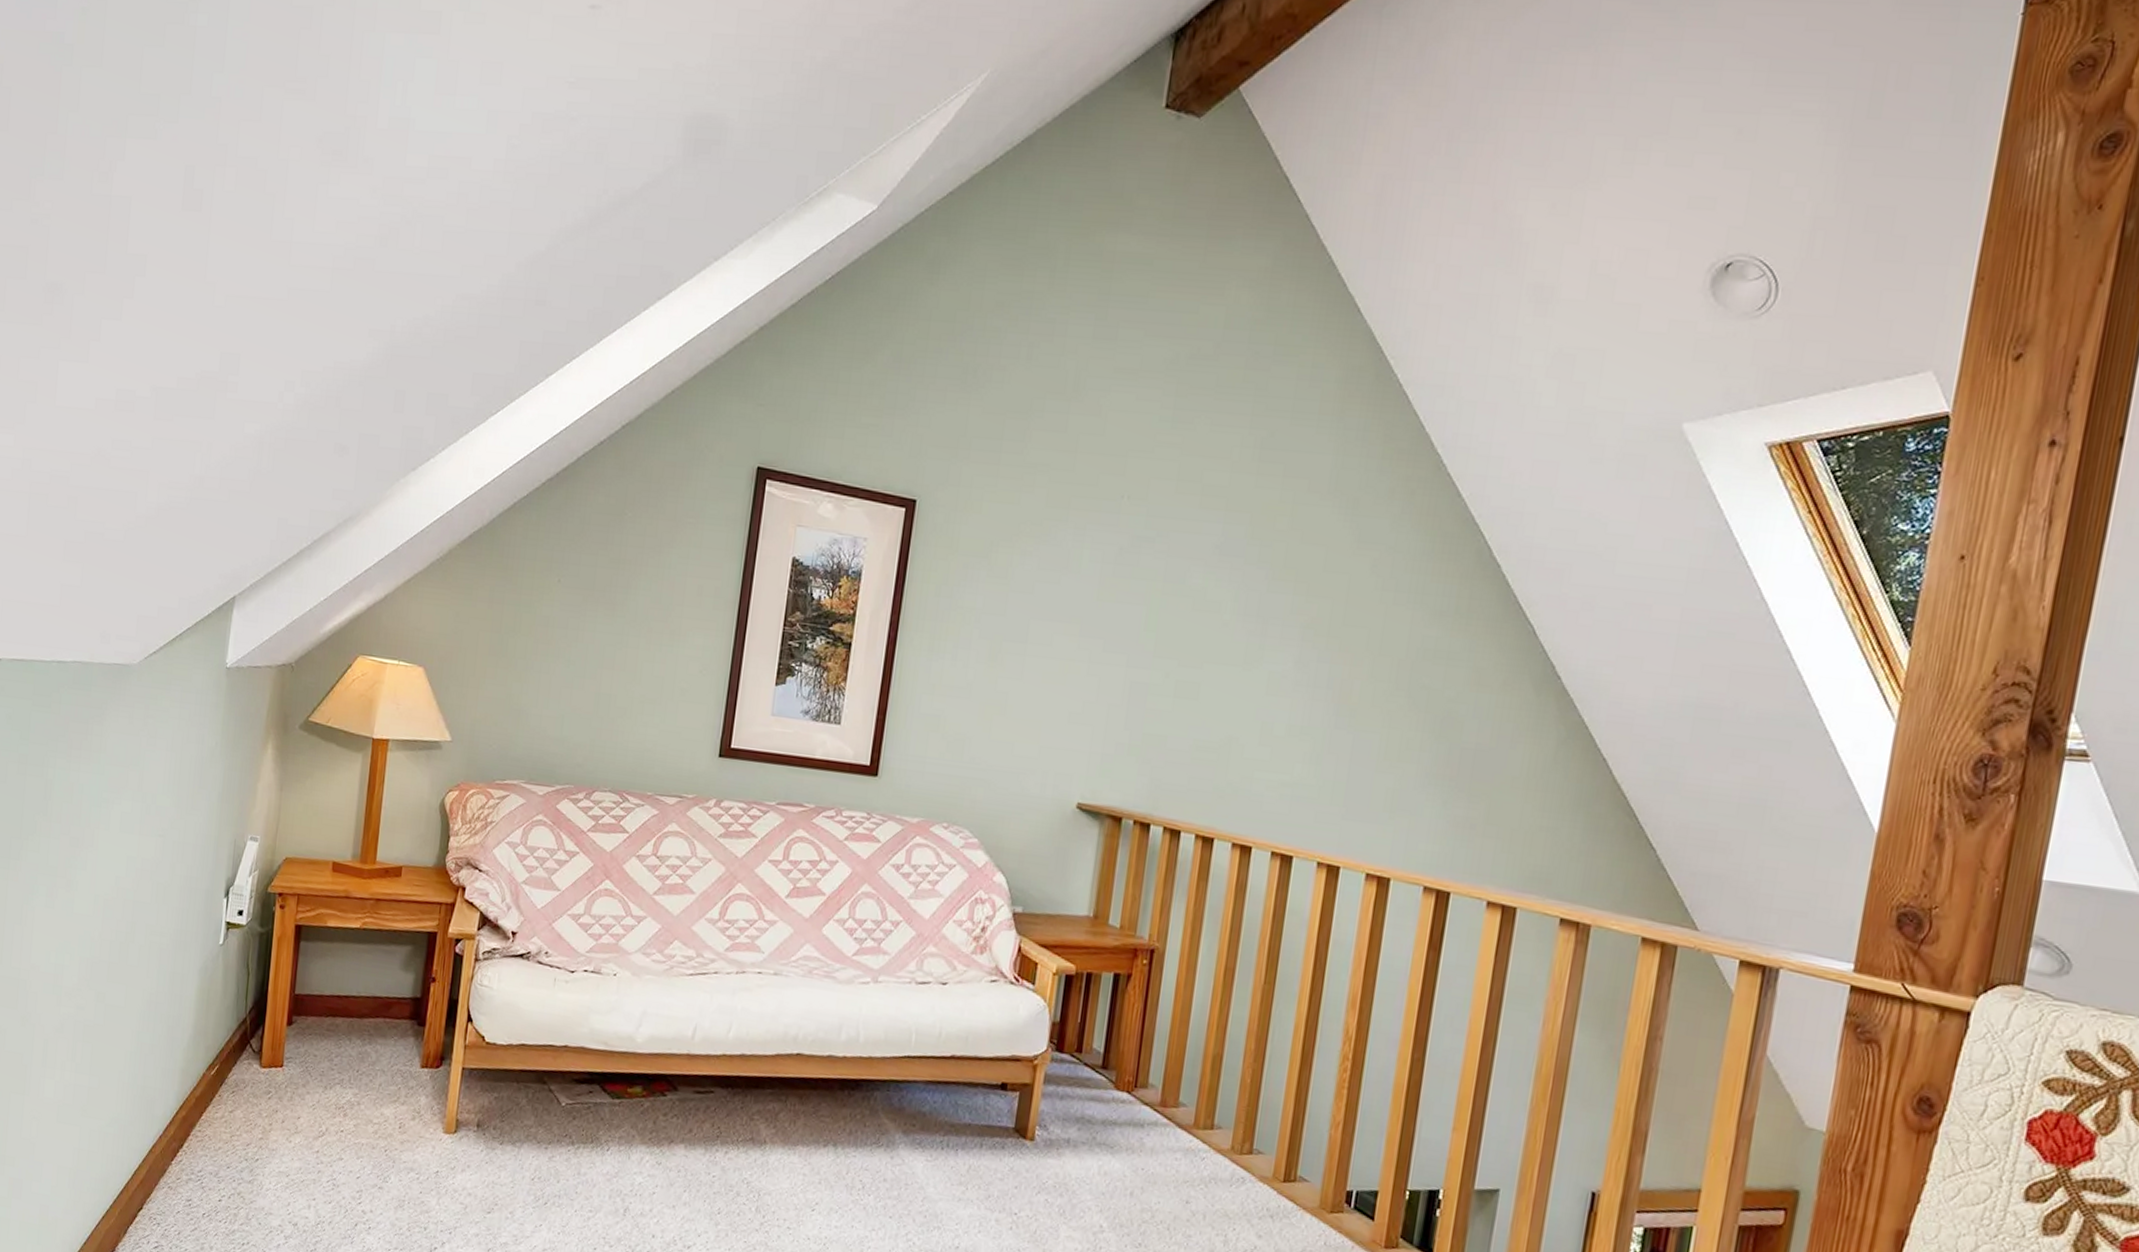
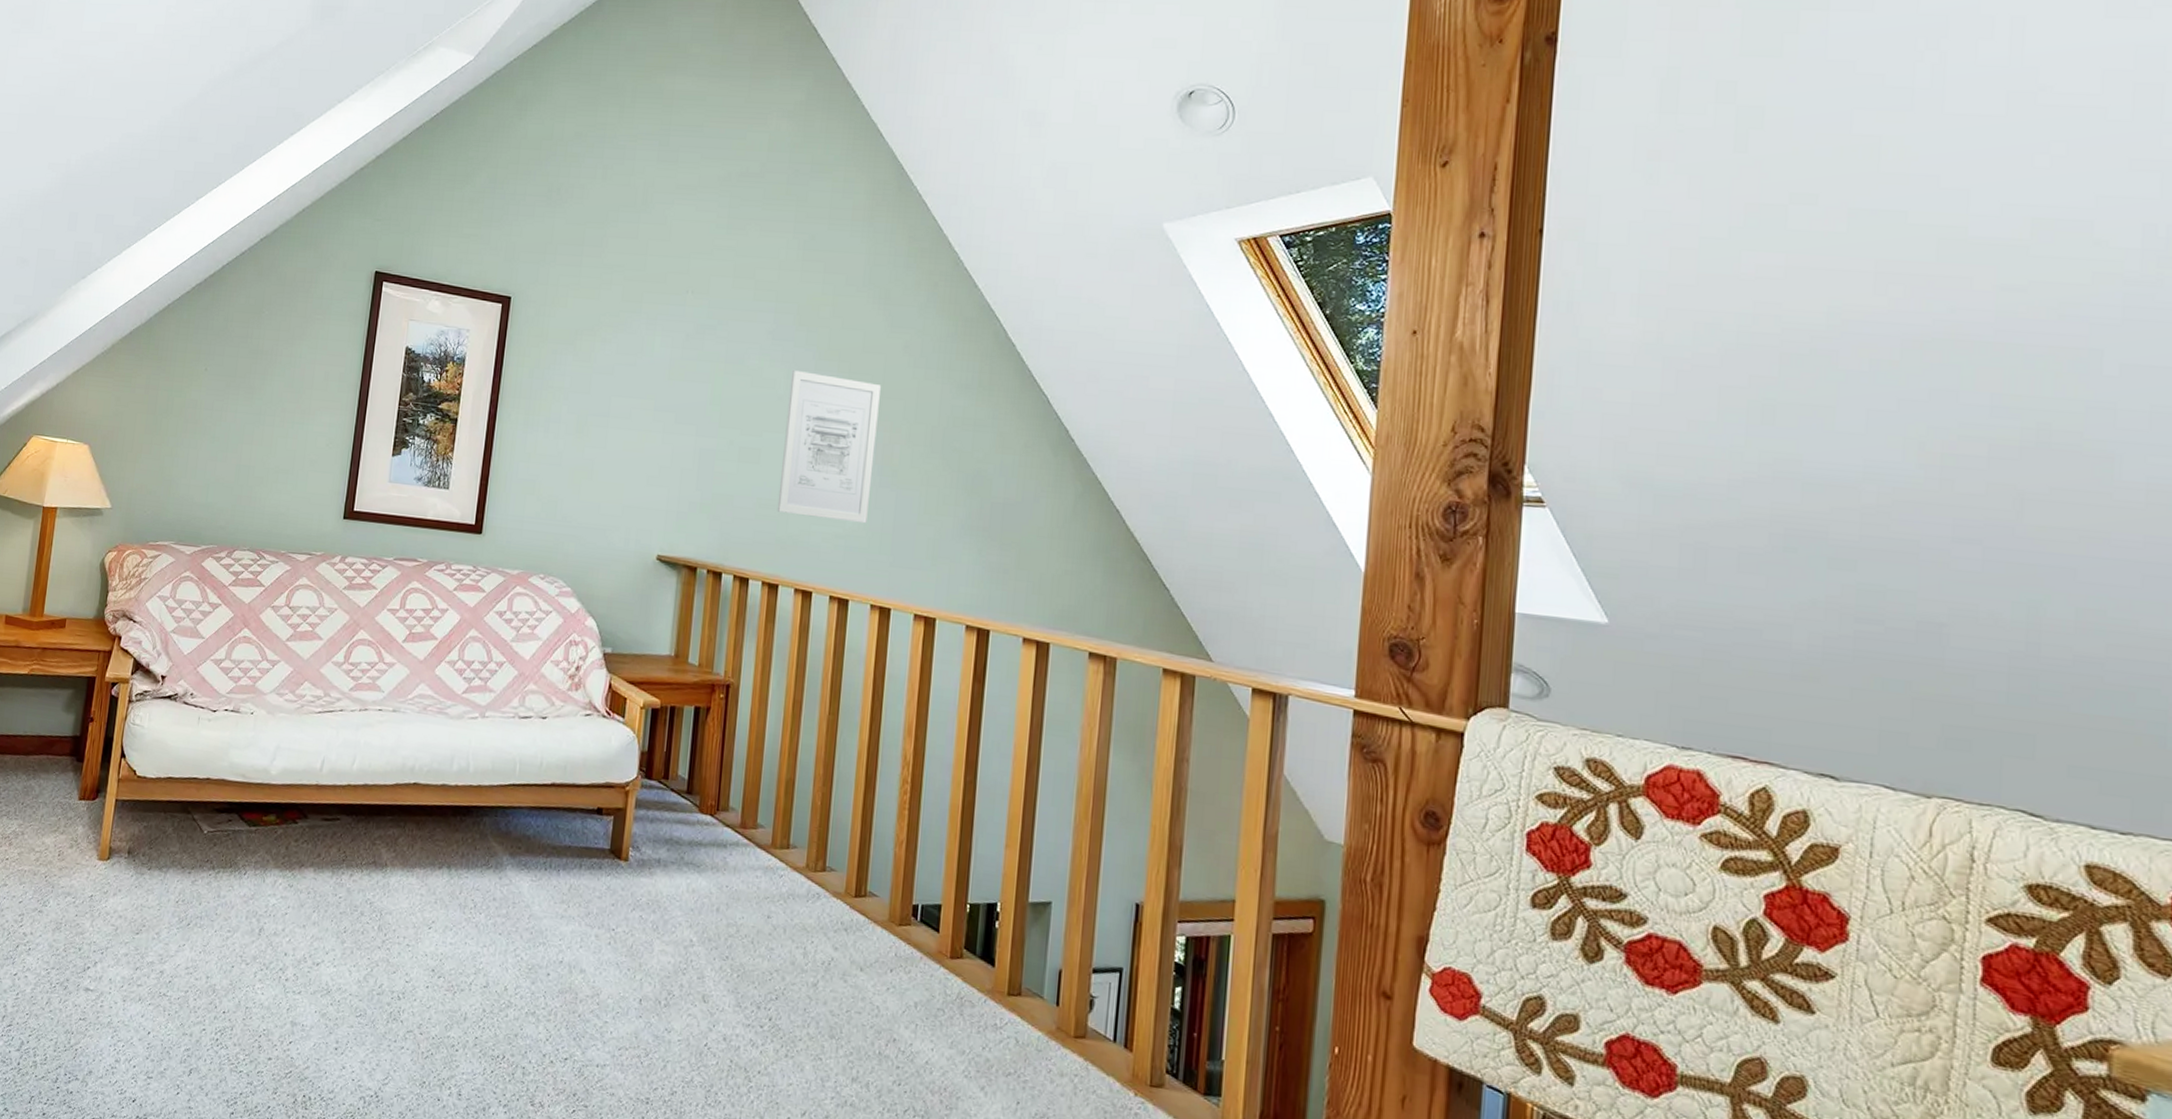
wall art: none [1216,591,1342,771] -> present [777,369,881,524]

